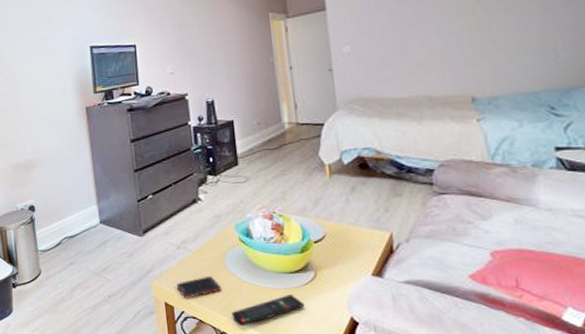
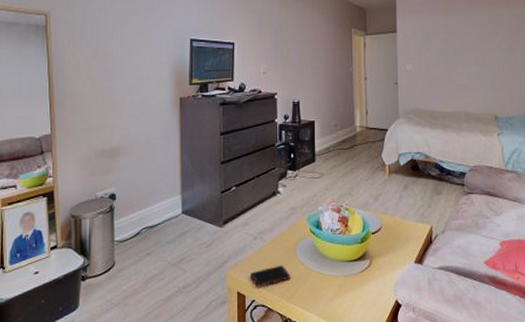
remote control: present [231,293,305,327] -> none [297,280,360,313]

